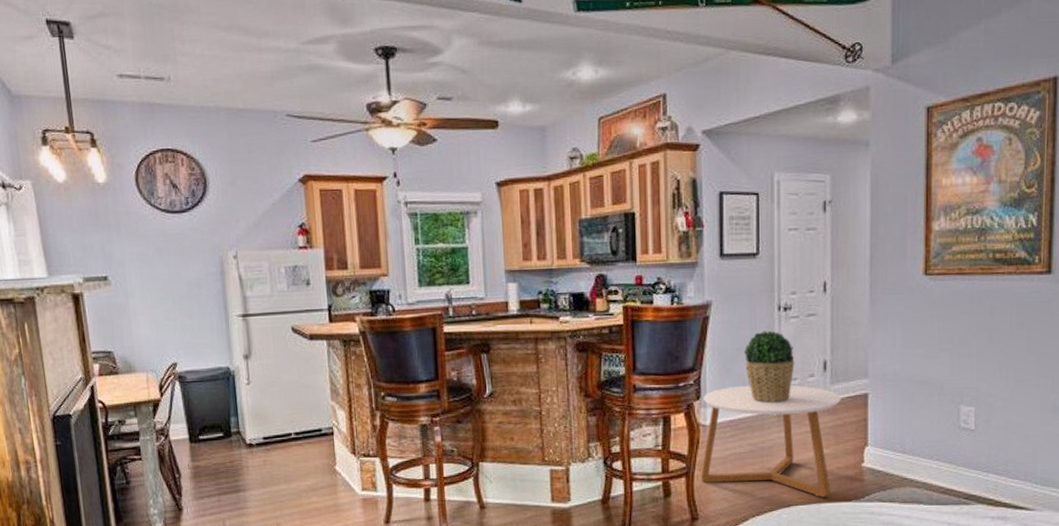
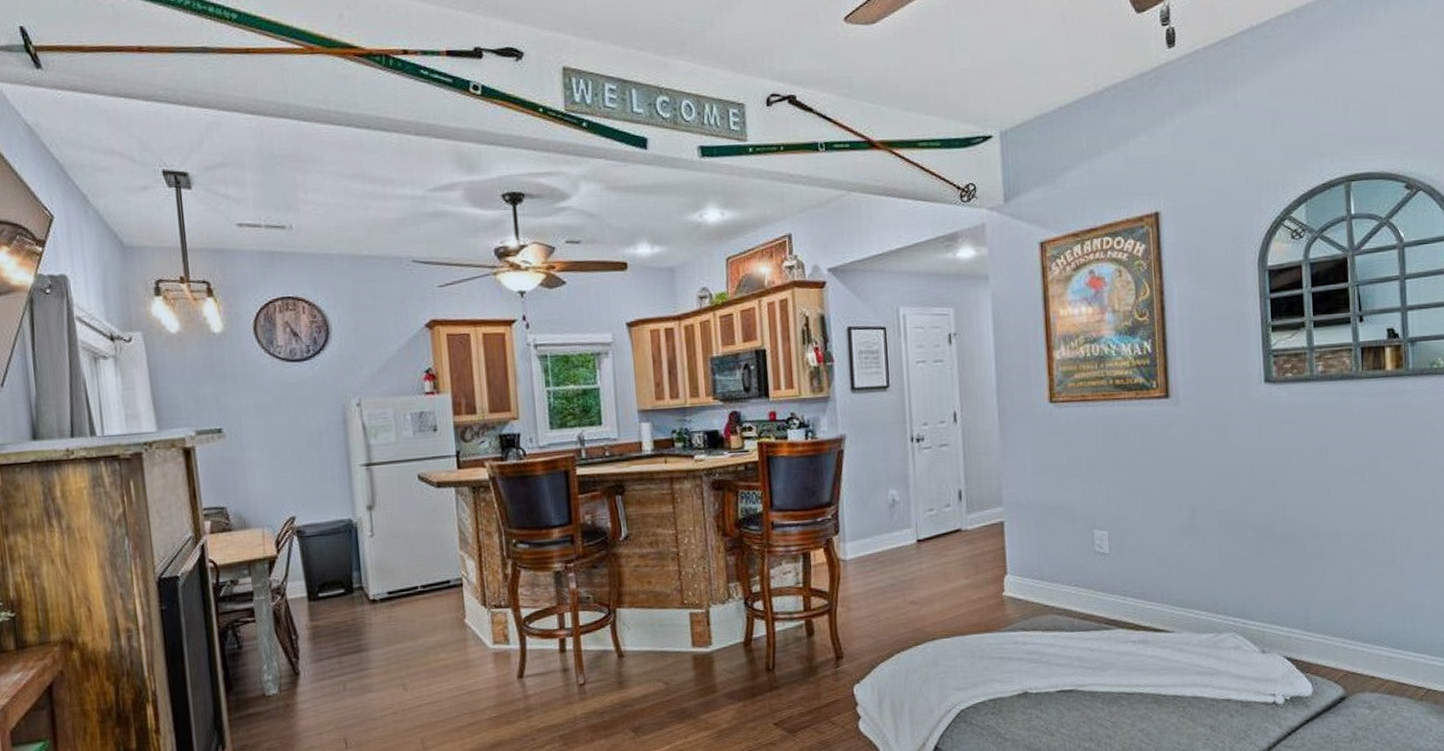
coffee table: present [700,385,841,498] -> none [842,516,978,630]
potted plant: present [743,330,795,404] -> none [879,462,931,536]

